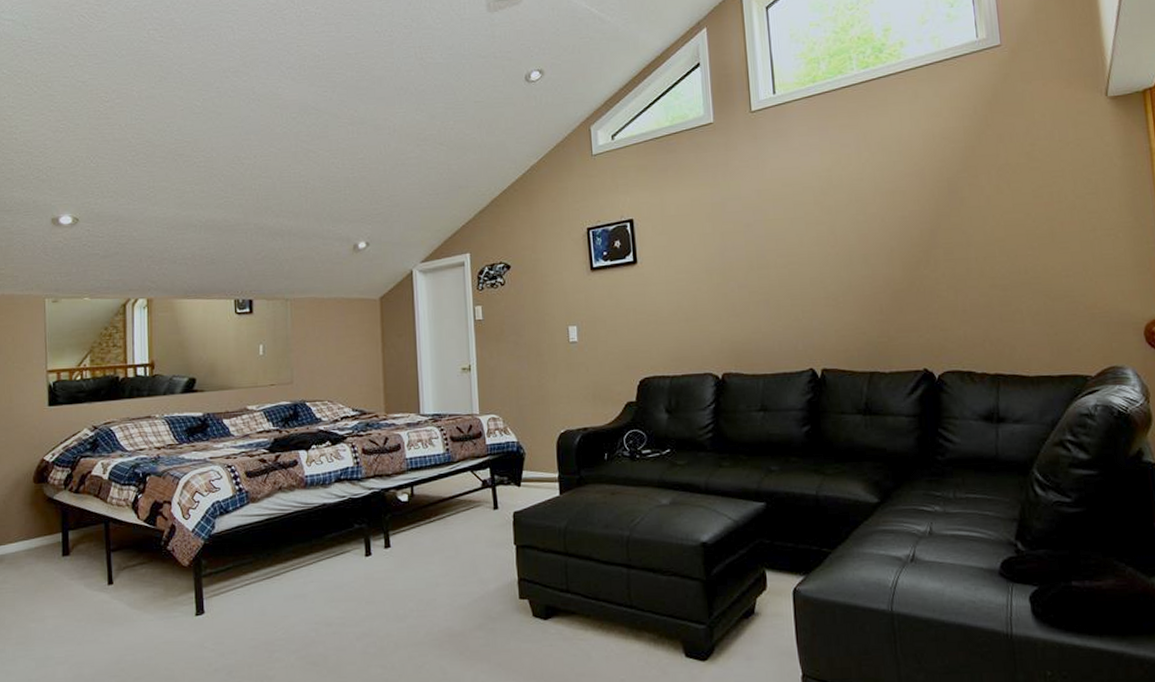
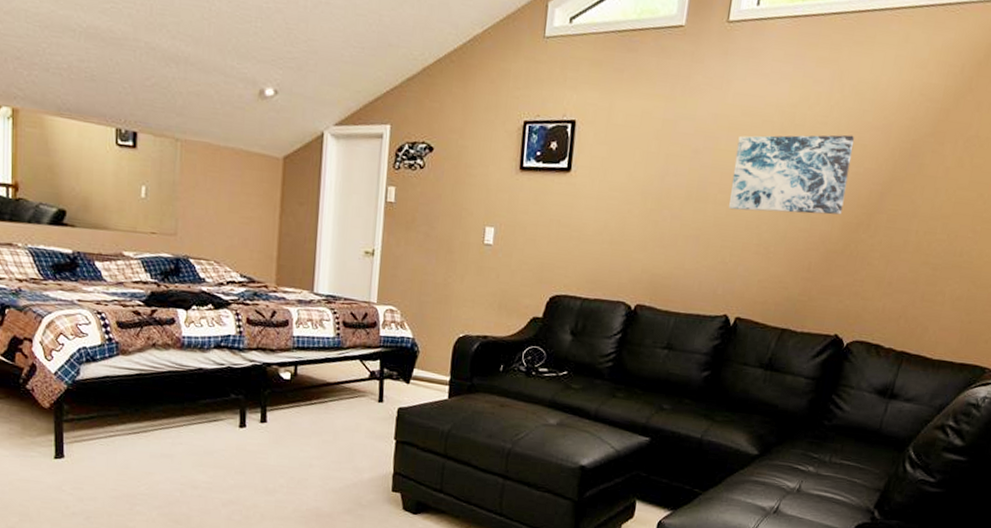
wall art: none [784,185,899,271] -> present [729,134,855,215]

